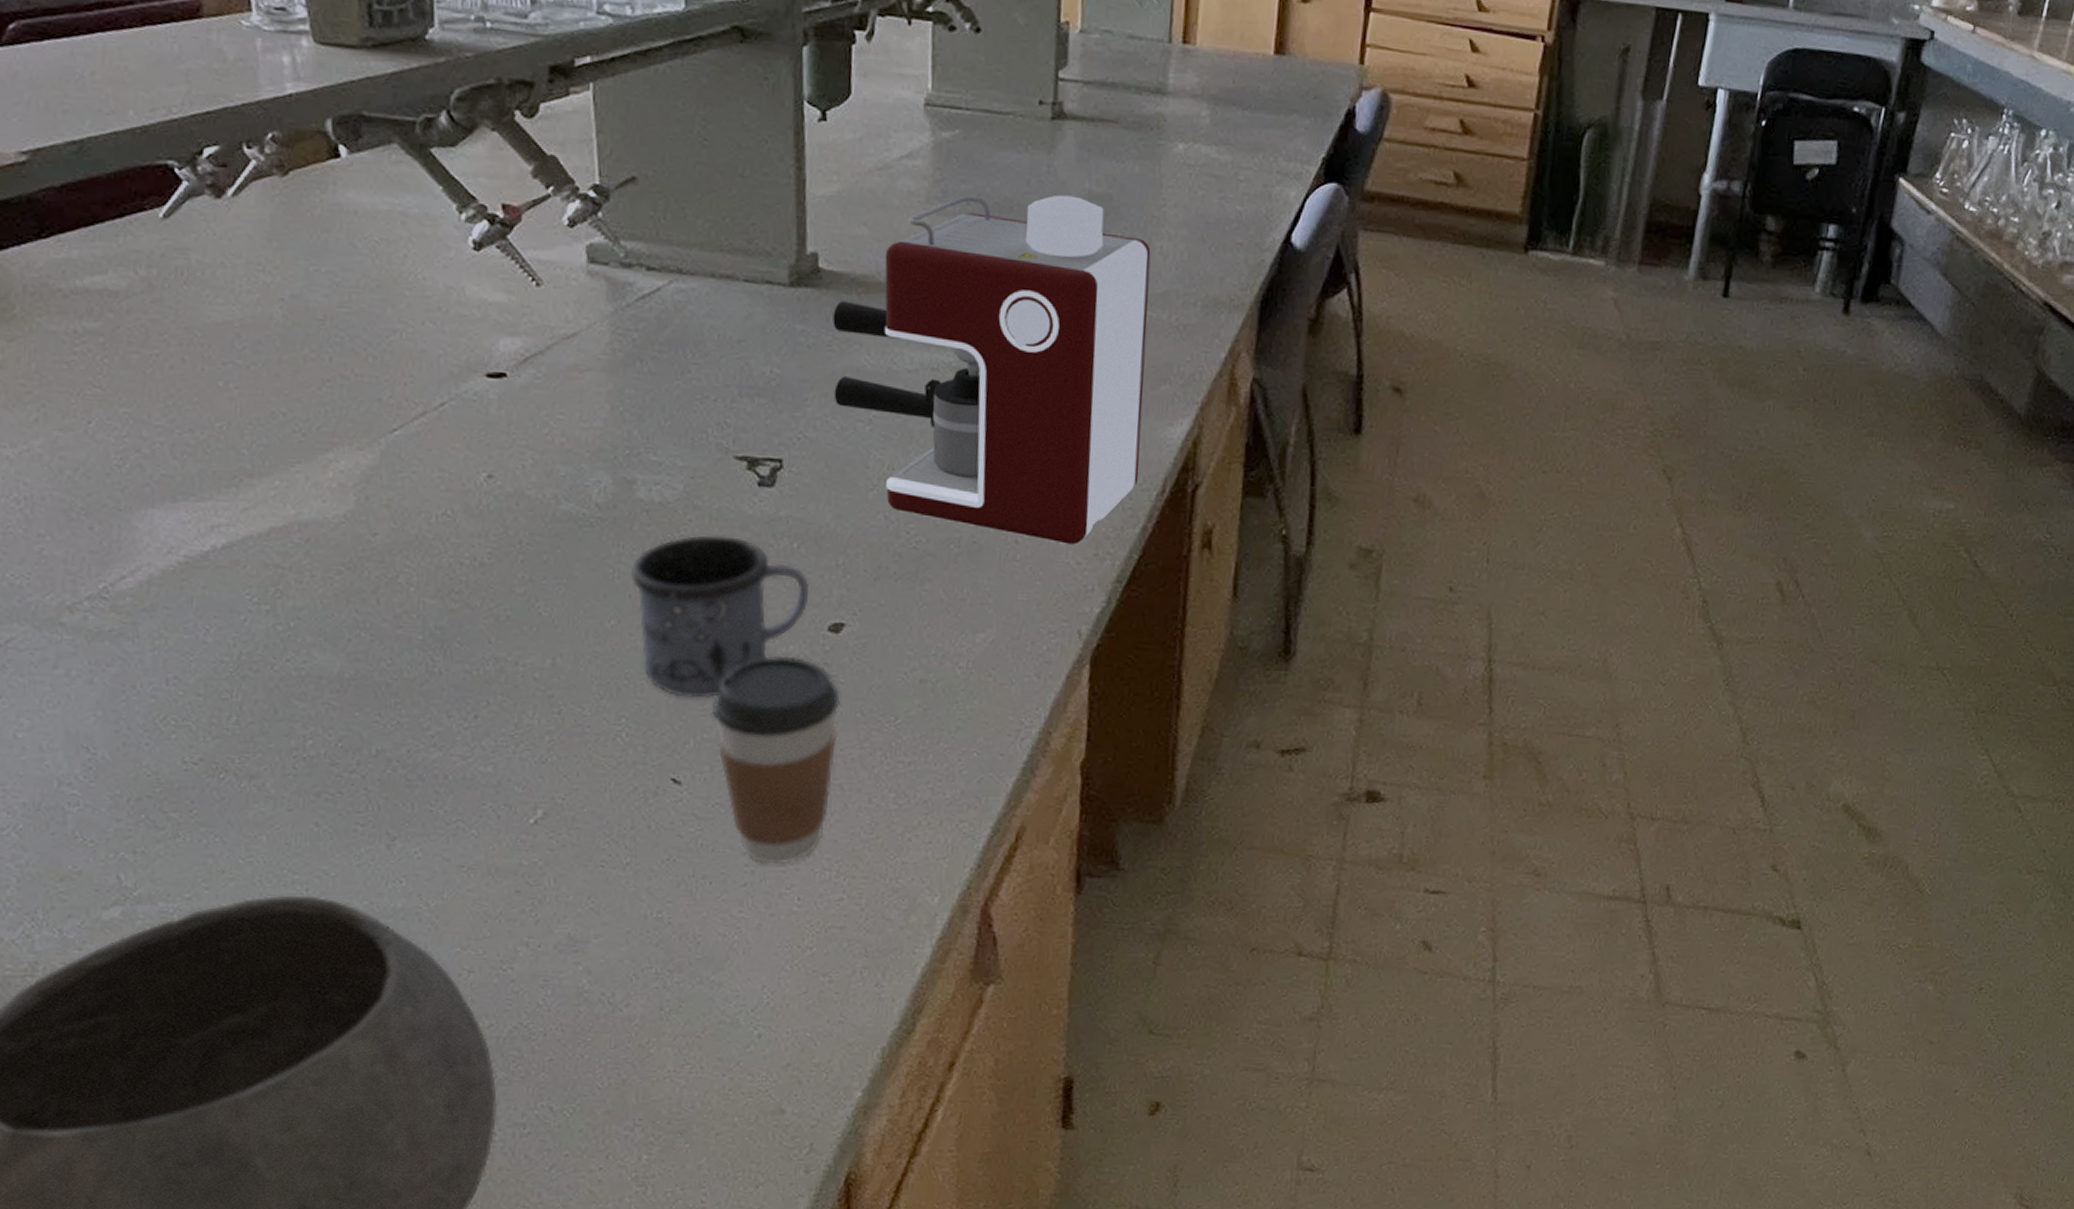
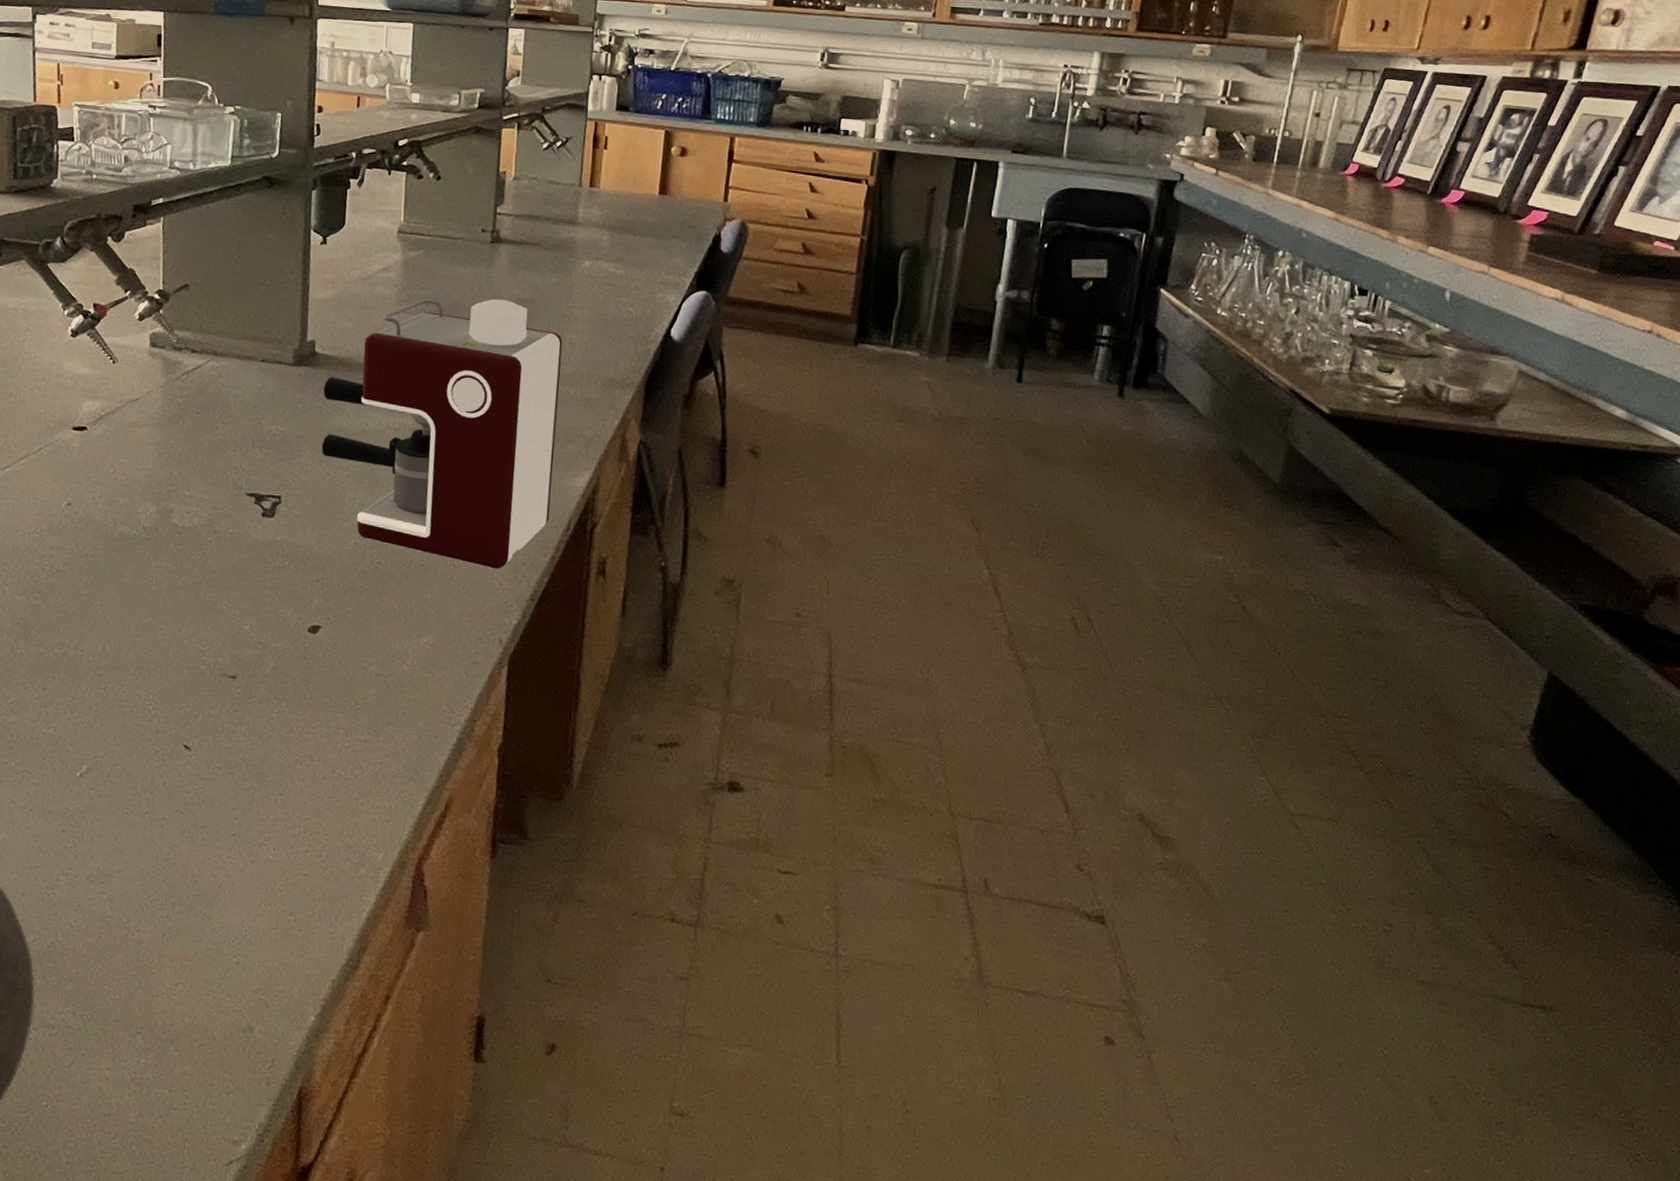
mug: present [631,535,809,699] -> none [165,553,296,682]
coffee cup: present [711,655,841,865] -> none [216,649,315,820]

